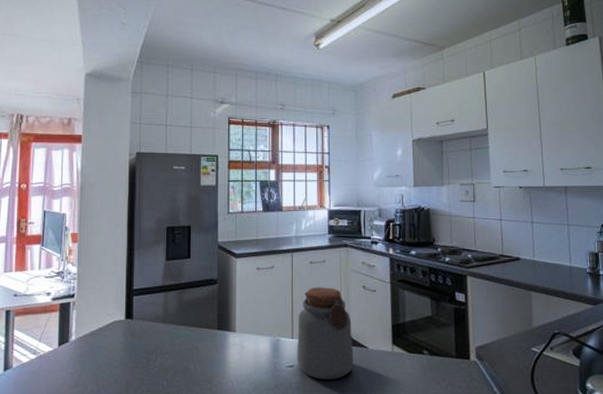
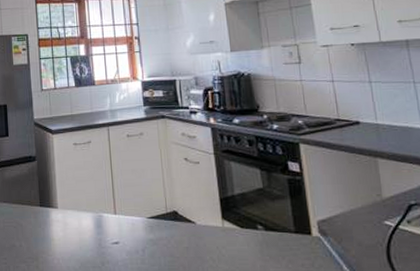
jar: present [297,287,354,379] -> none [119,160,182,257]

